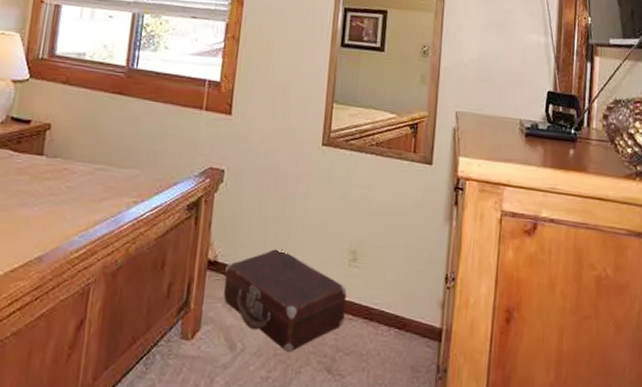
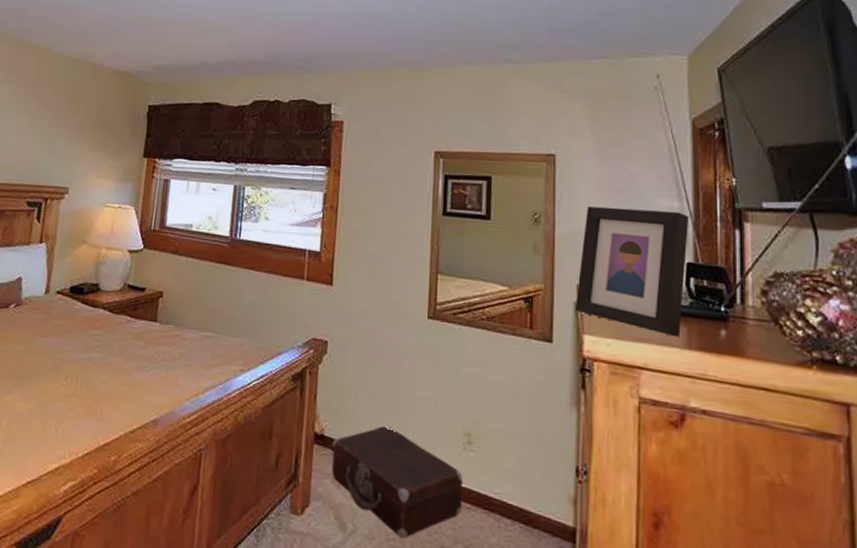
picture frame: none [453,40,553,157] -> present [575,206,690,337]

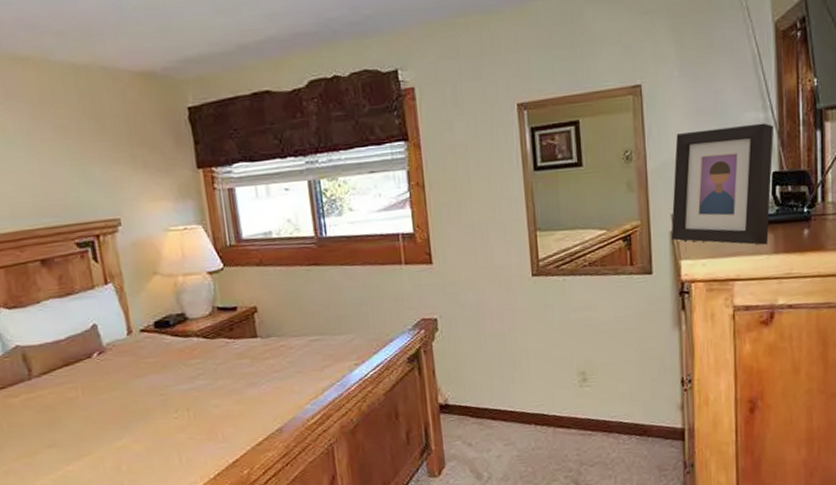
suitcase: present [332,426,463,538] -> none [458,383,584,473]

